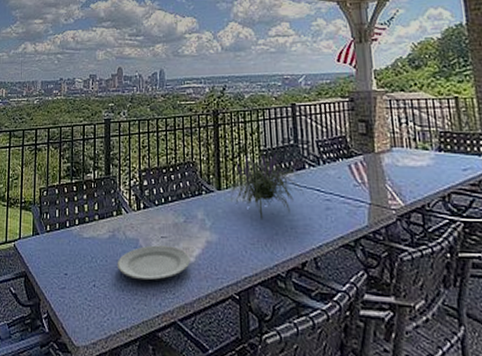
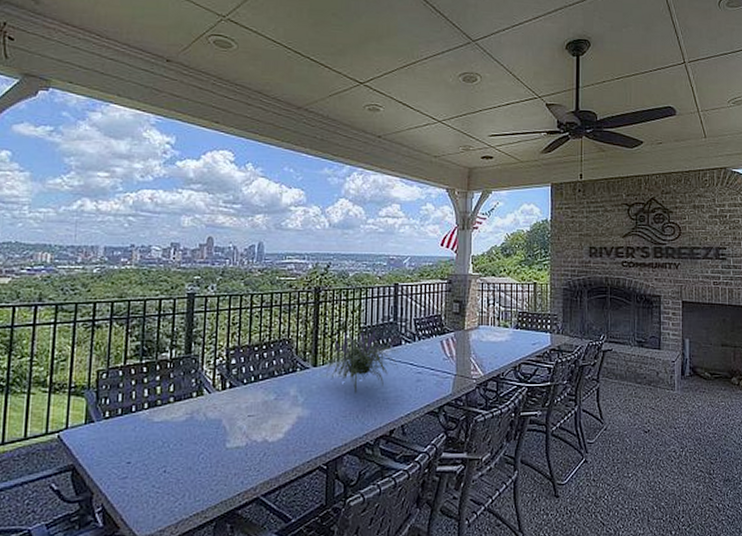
plate: present [117,245,190,281] -> none [194,424,279,461]

